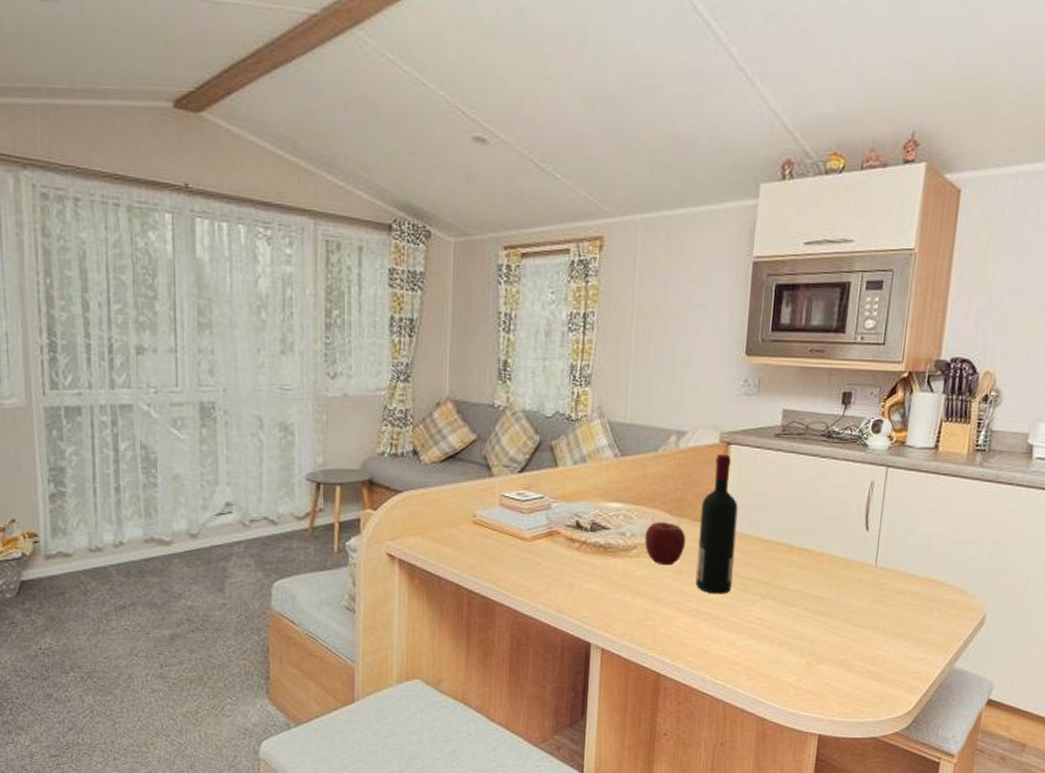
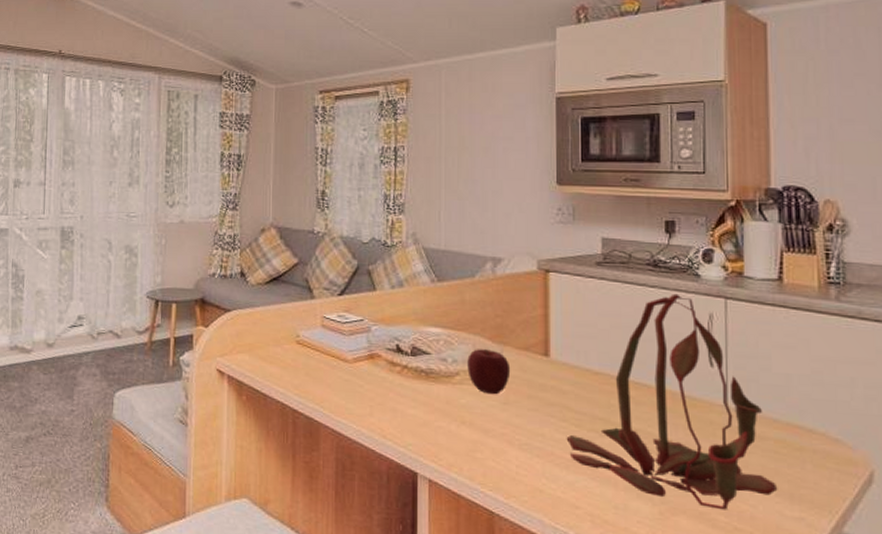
wine bottle: present [695,453,738,594] -> none [524,281,564,429]
plant: none [731,463,908,656] -> present [566,293,778,510]

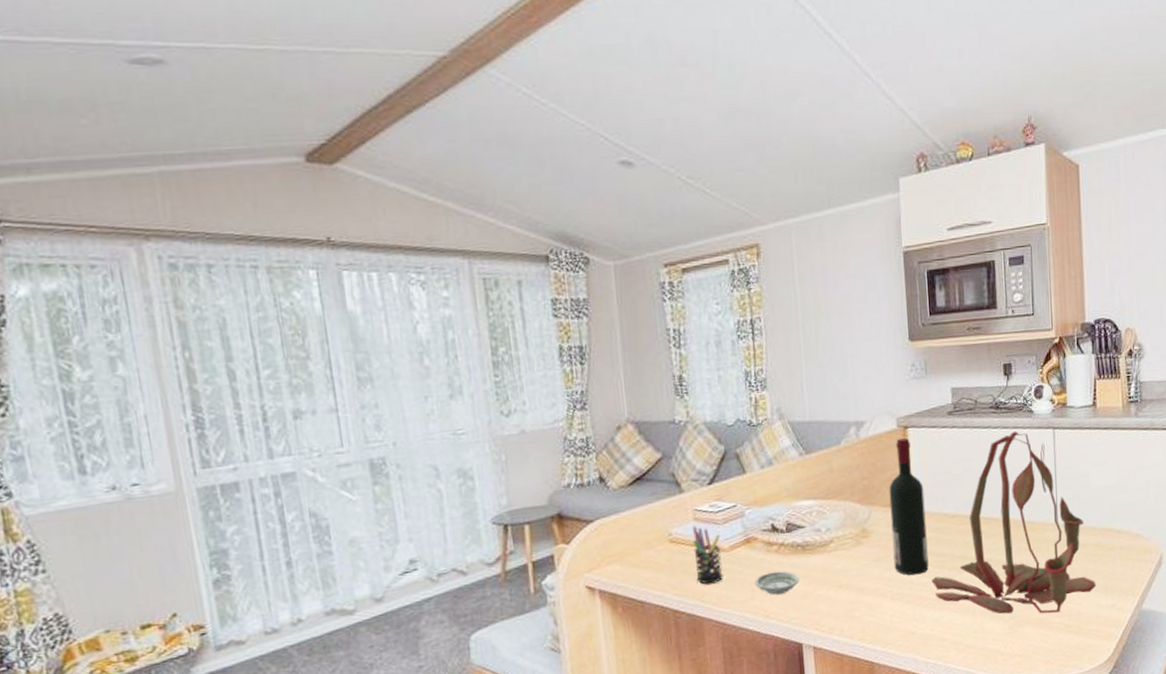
pen holder: none [318,332,345,392] -> present [692,526,723,585]
saucer: none [374,392,420,417] -> present [754,571,800,595]
apple: present [467,349,511,395] -> none [839,512,880,555]
wine bottle: none [524,281,564,429] -> present [889,437,929,575]

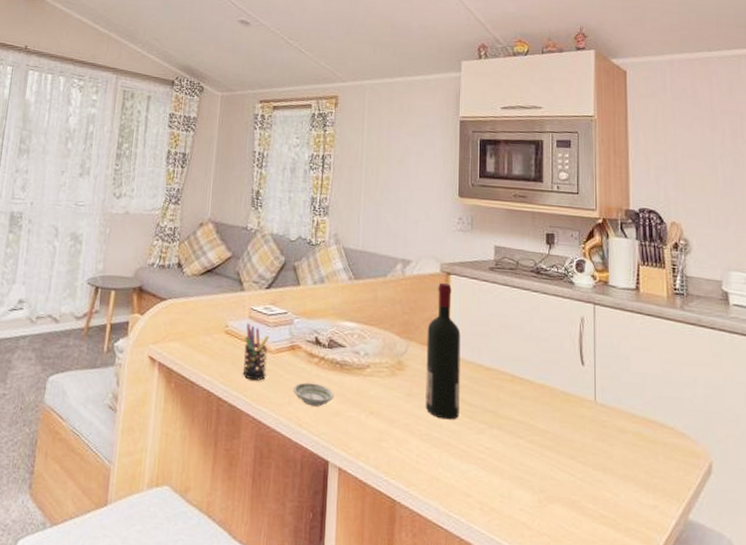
plant: present [931,431,1097,614] -> none [460,298,636,499]

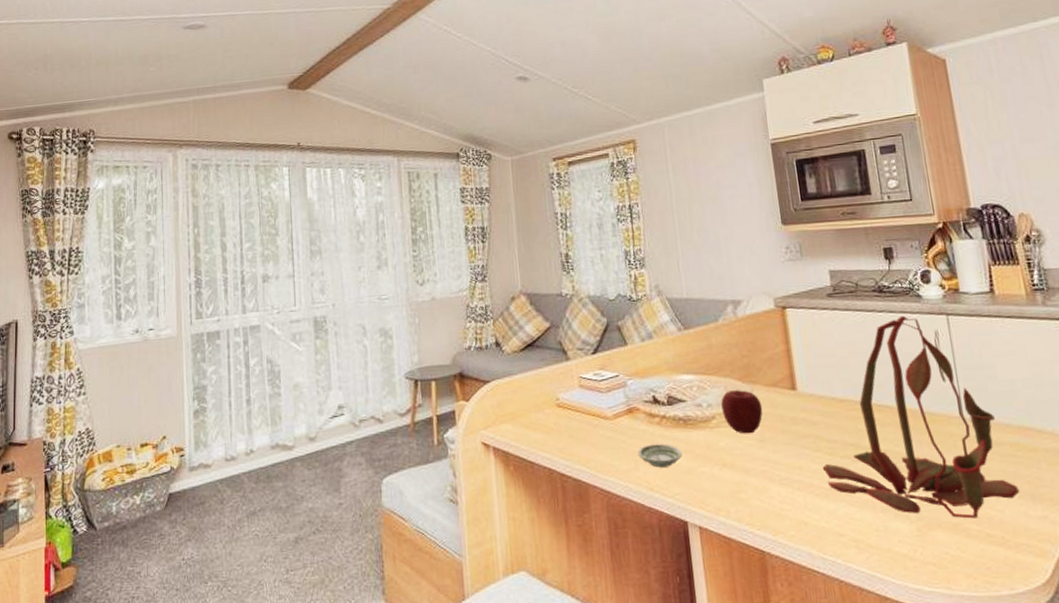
pen holder: present [242,323,270,381] -> none [577,392,607,451]
apple: none [377,343,415,387] -> present [721,390,763,434]
wine bottle: present [425,282,461,420] -> none [770,317,819,460]
plant: none [460,298,636,499] -> present [822,315,1020,519]

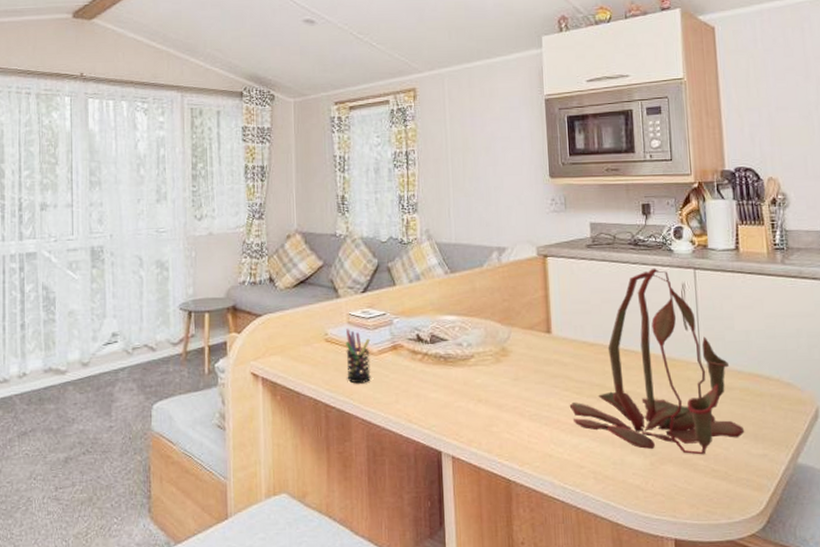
pen holder: none [577,392,607,451] -> present [345,329,371,384]
saucer: present [637,443,683,468] -> none [399,379,441,401]
apple: present [721,390,763,434] -> none [480,331,519,373]

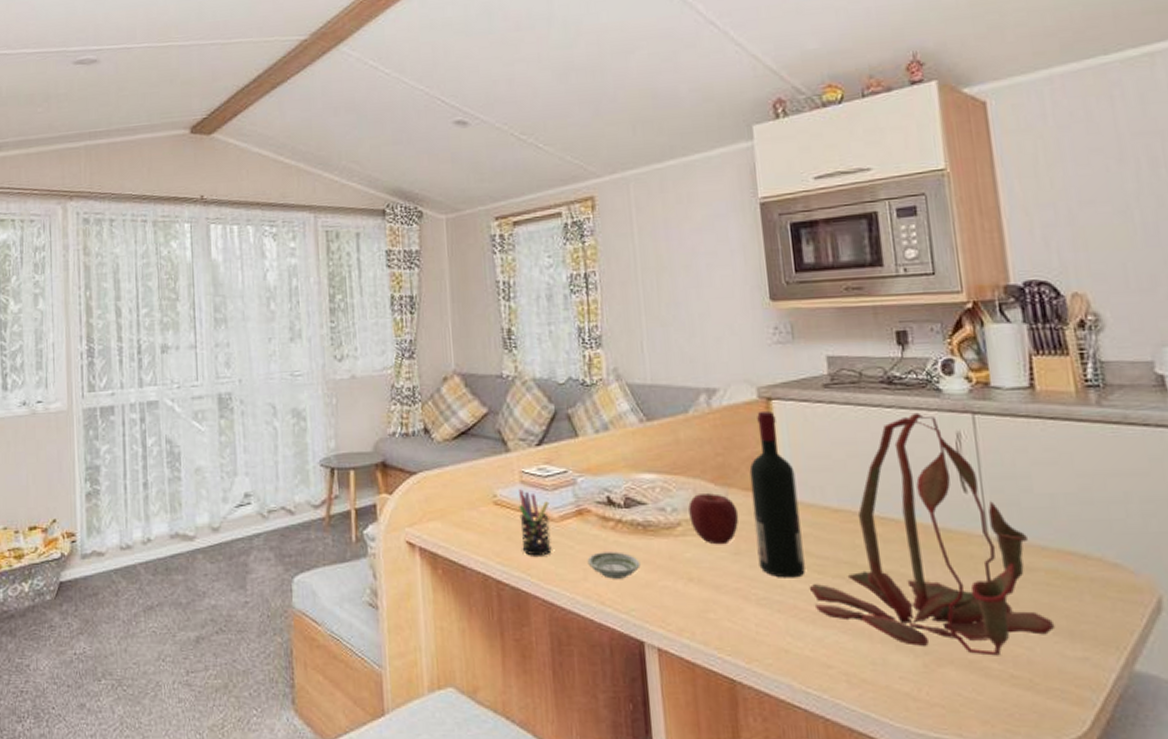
saucer: none [399,379,441,401] -> present [587,552,641,579]
apple: none [480,331,519,373] -> present [688,493,739,545]
wine bottle: none [528,265,567,398] -> present [749,410,805,578]

